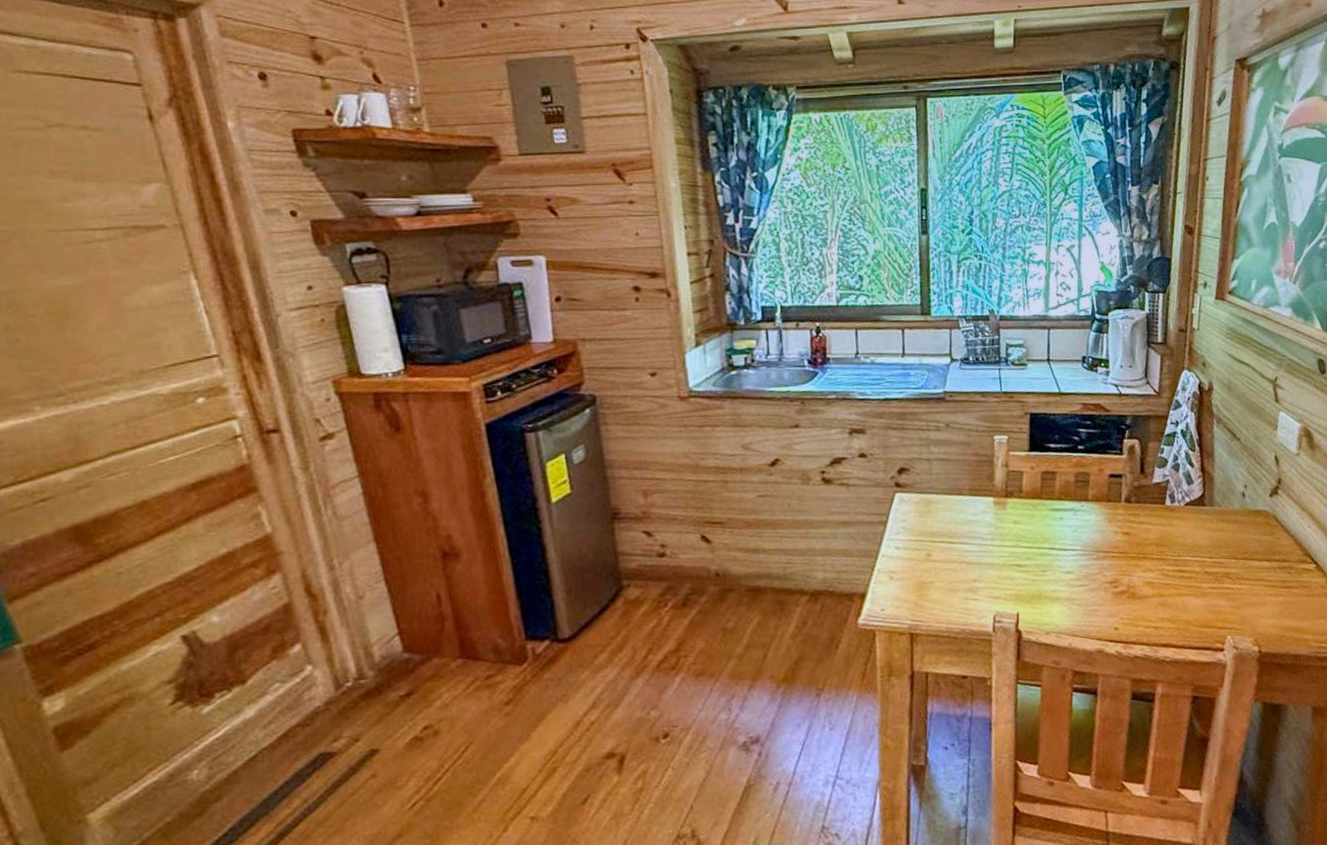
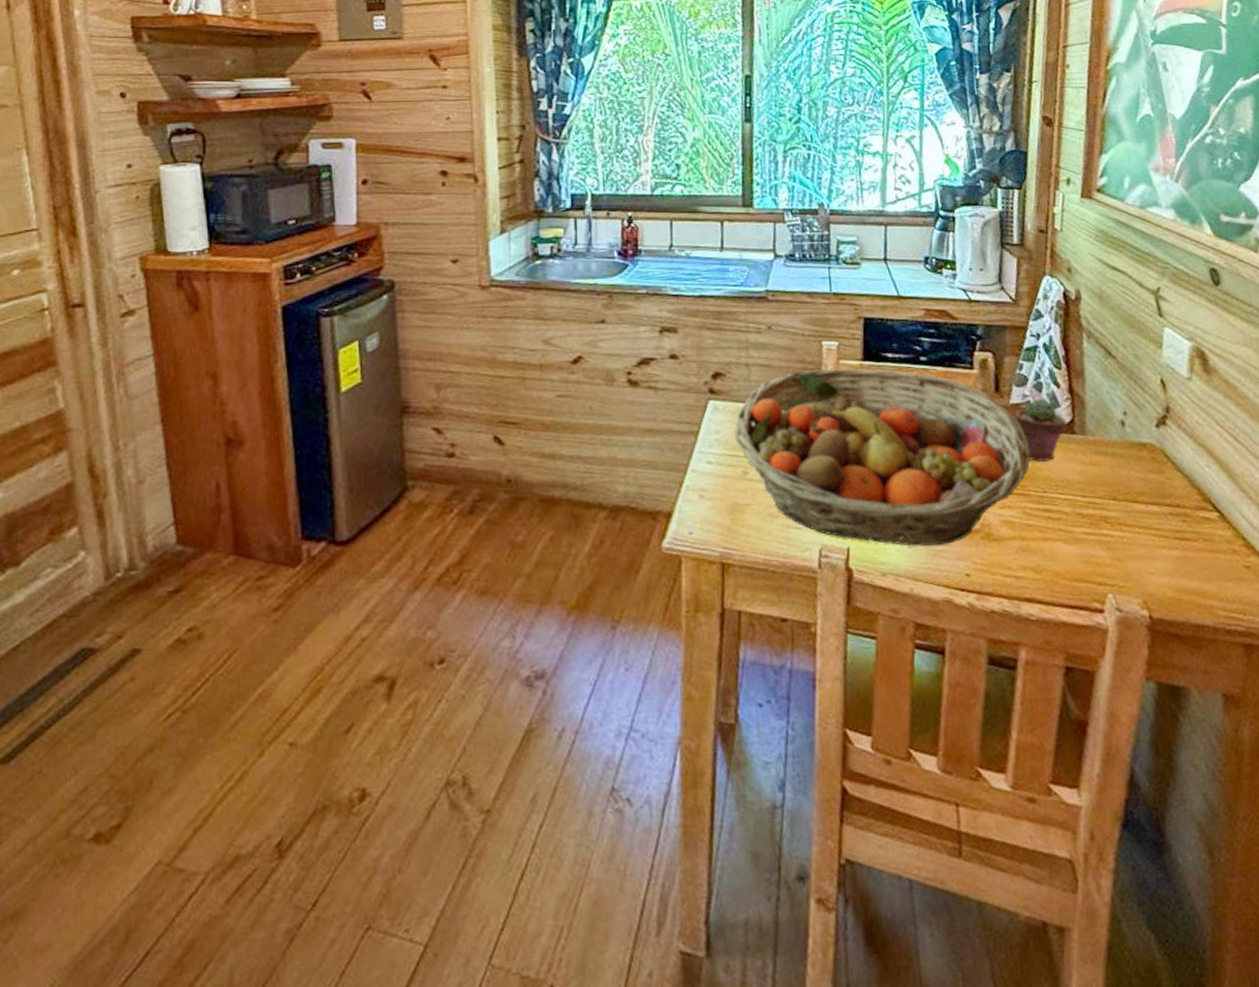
fruit basket: none [919,458,1169,608] -> present [734,369,1031,547]
potted succulent: none [1156,477,1198,531] -> present [1014,398,1067,462]

